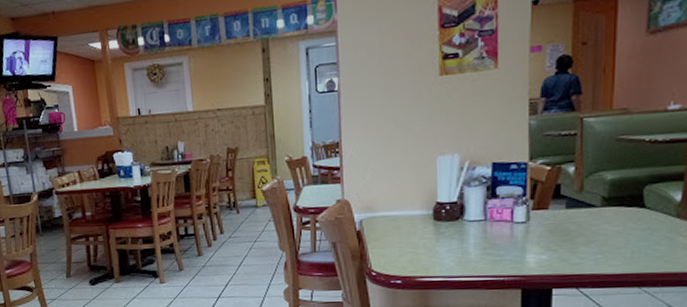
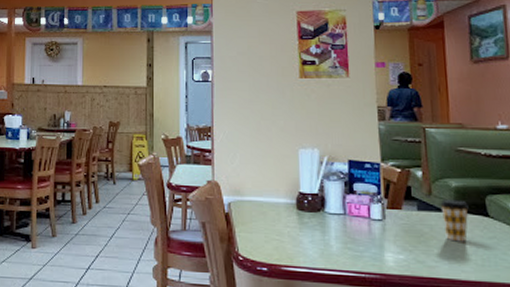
coffee cup: none [592,193,624,237] -> present [440,199,469,242]

